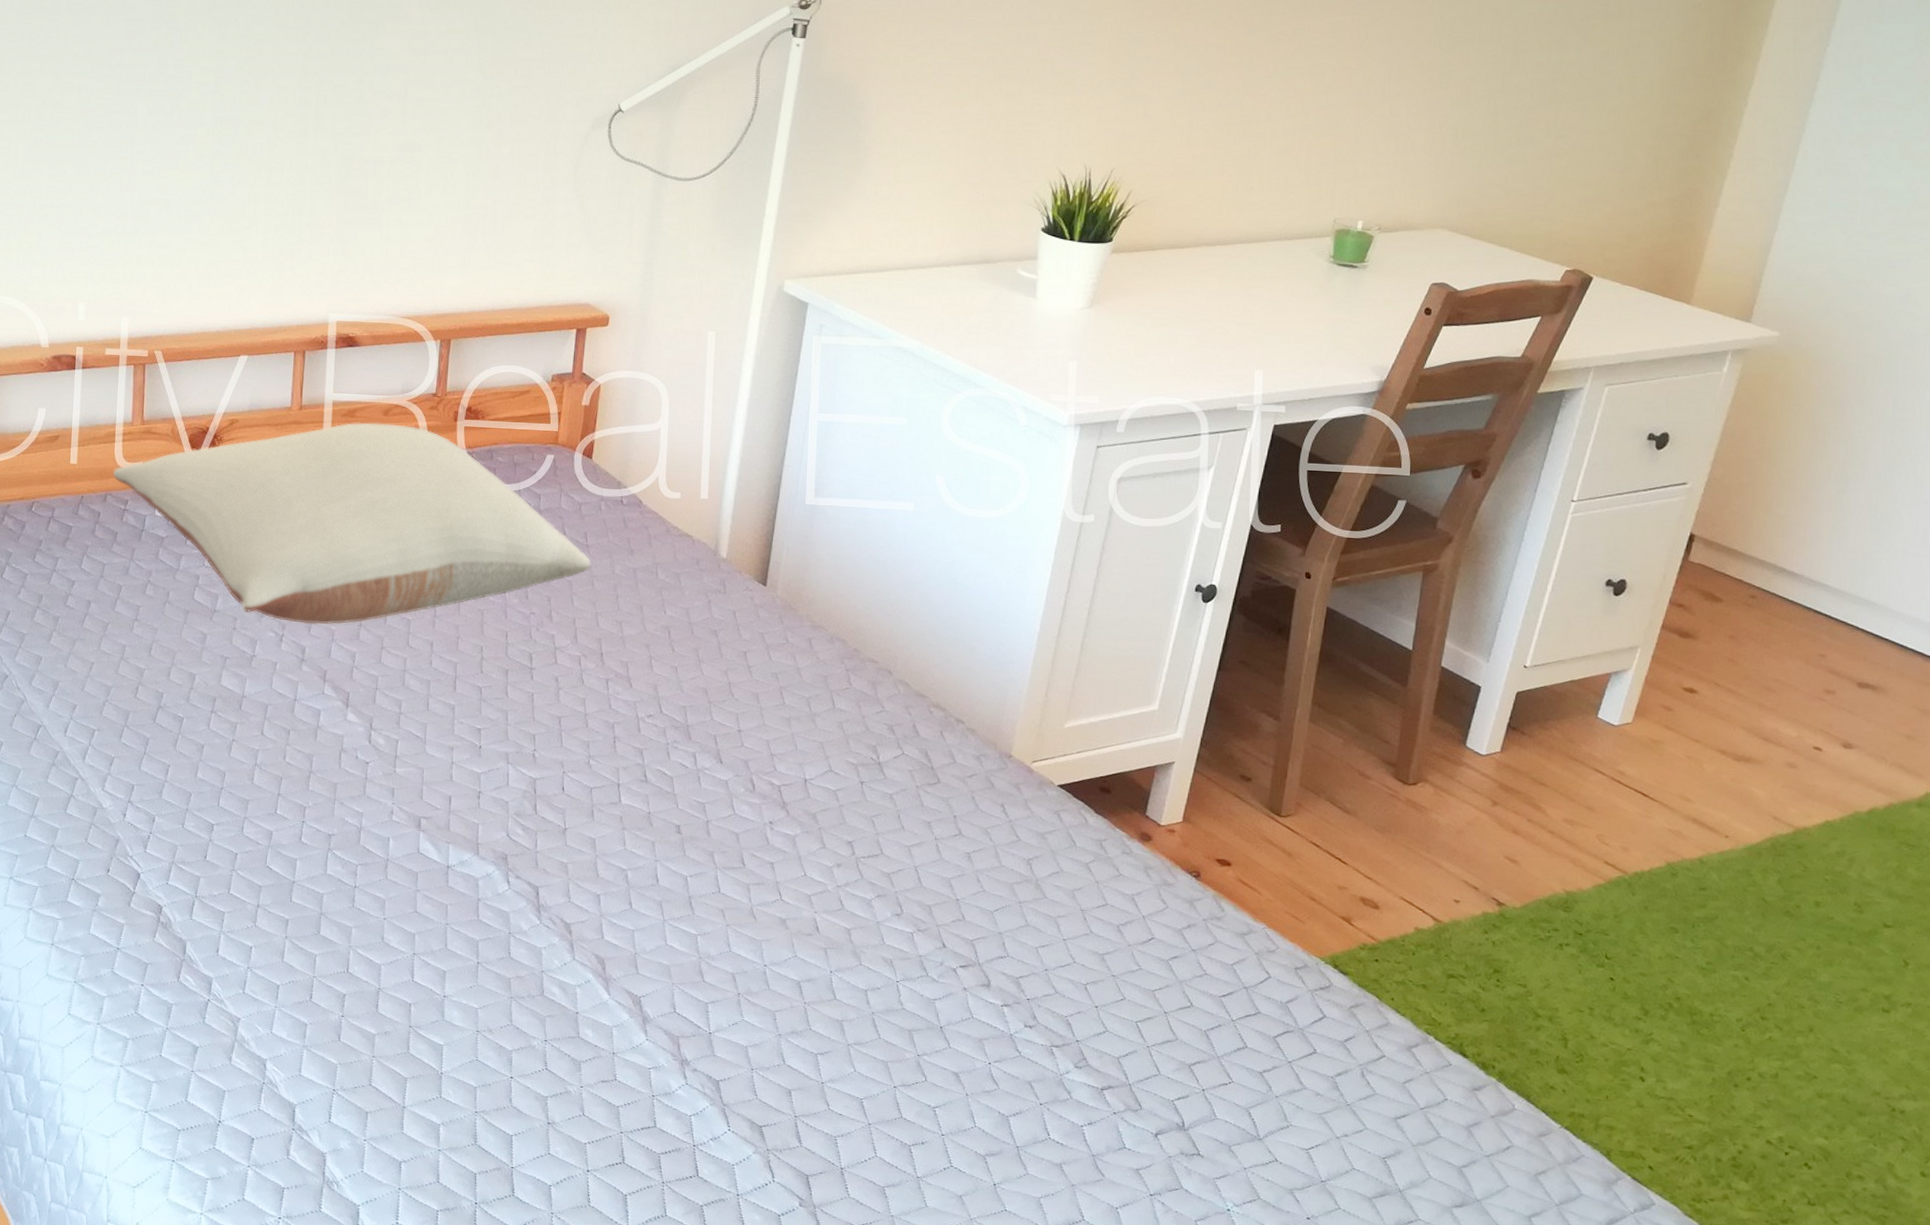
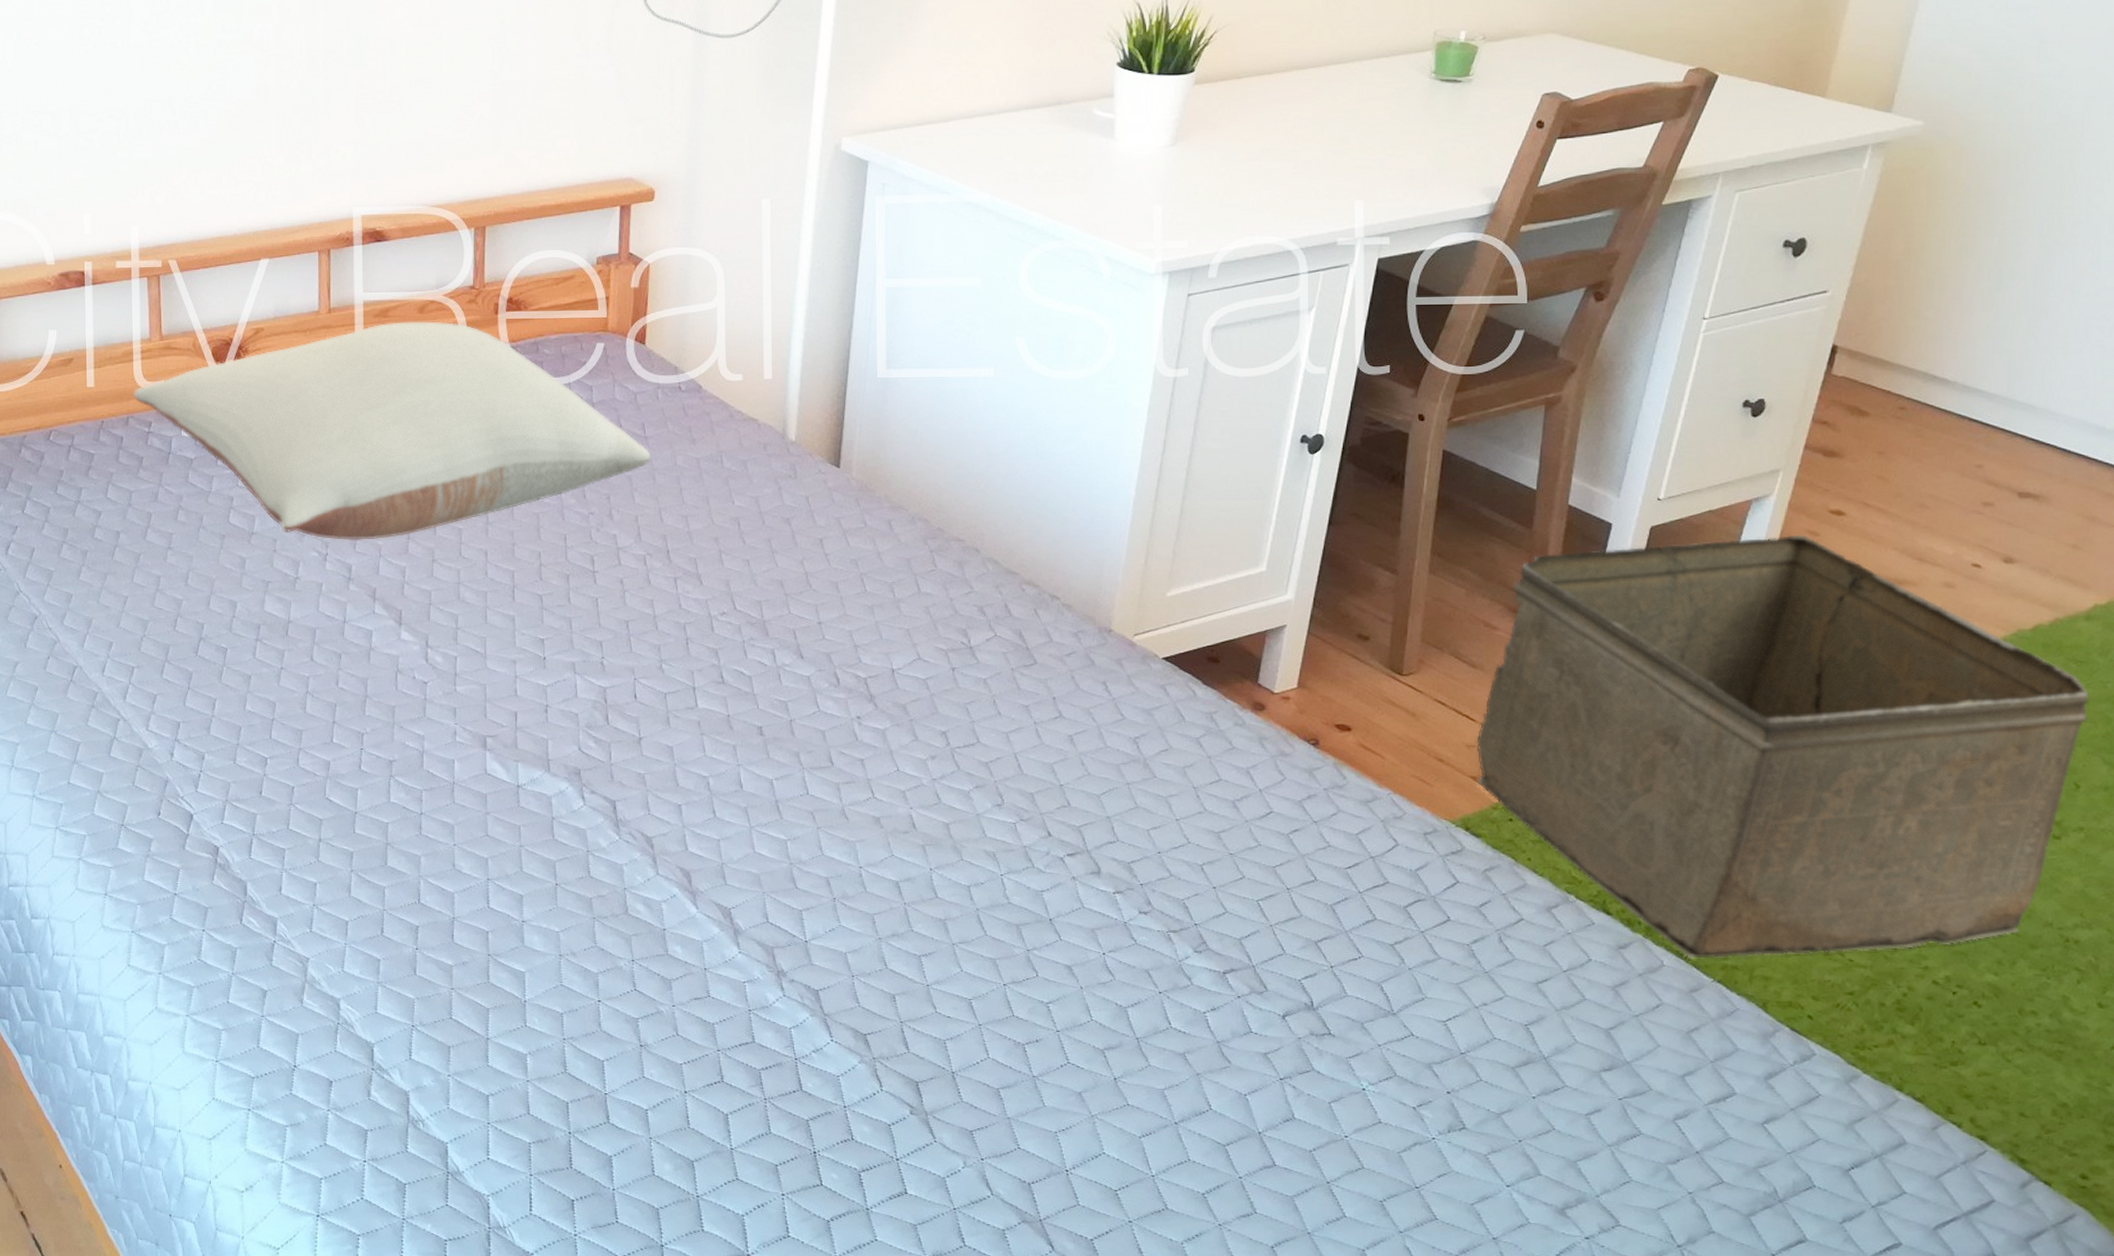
storage bin: none [1347,707,1919,1108] -> present [1476,534,2089,959]

